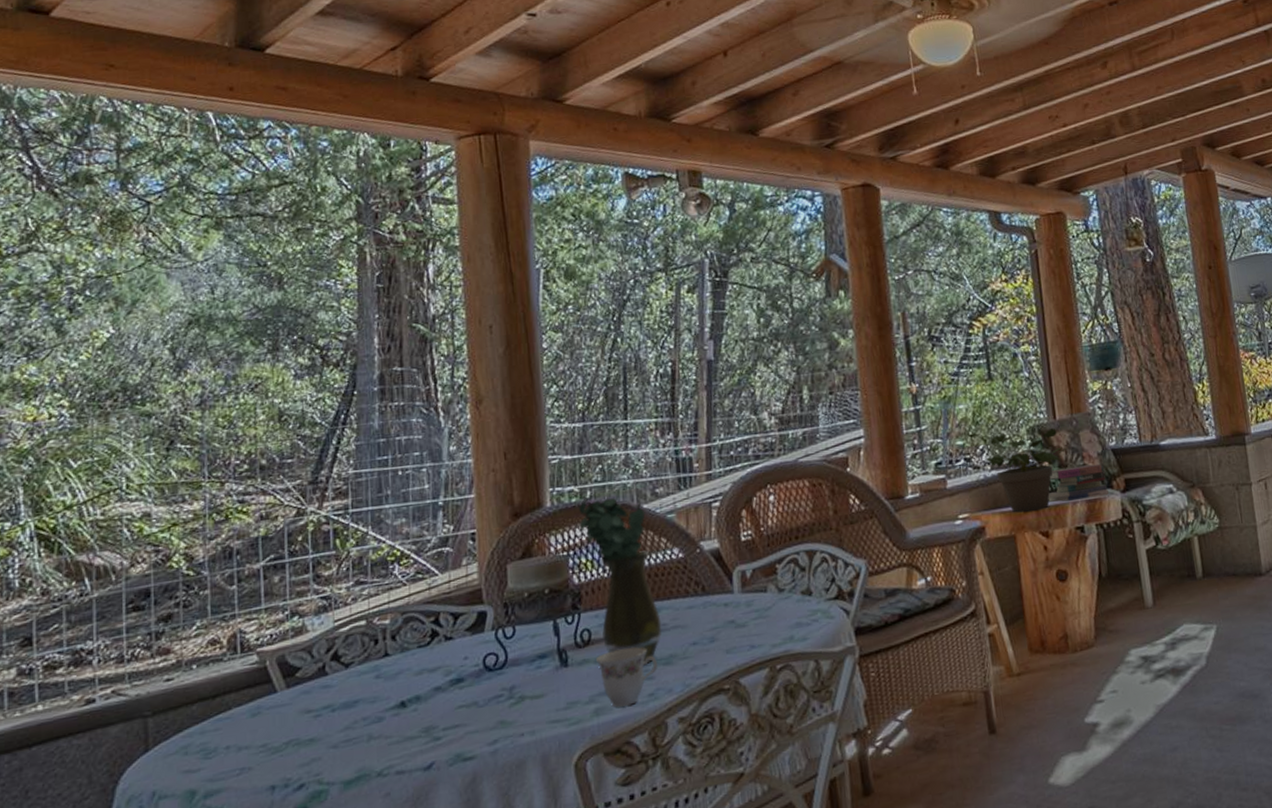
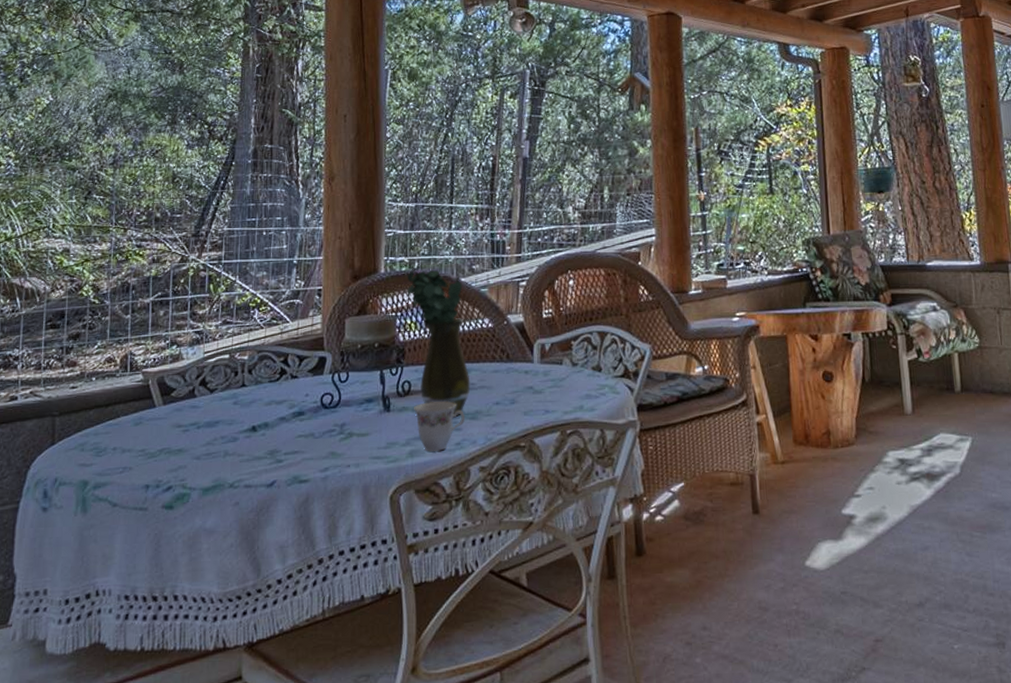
potted plant: present [986,427,1067,513] -> none [764,241,839,316]
books: present [1048,464,1109,503] -> none [818,278,875,310]

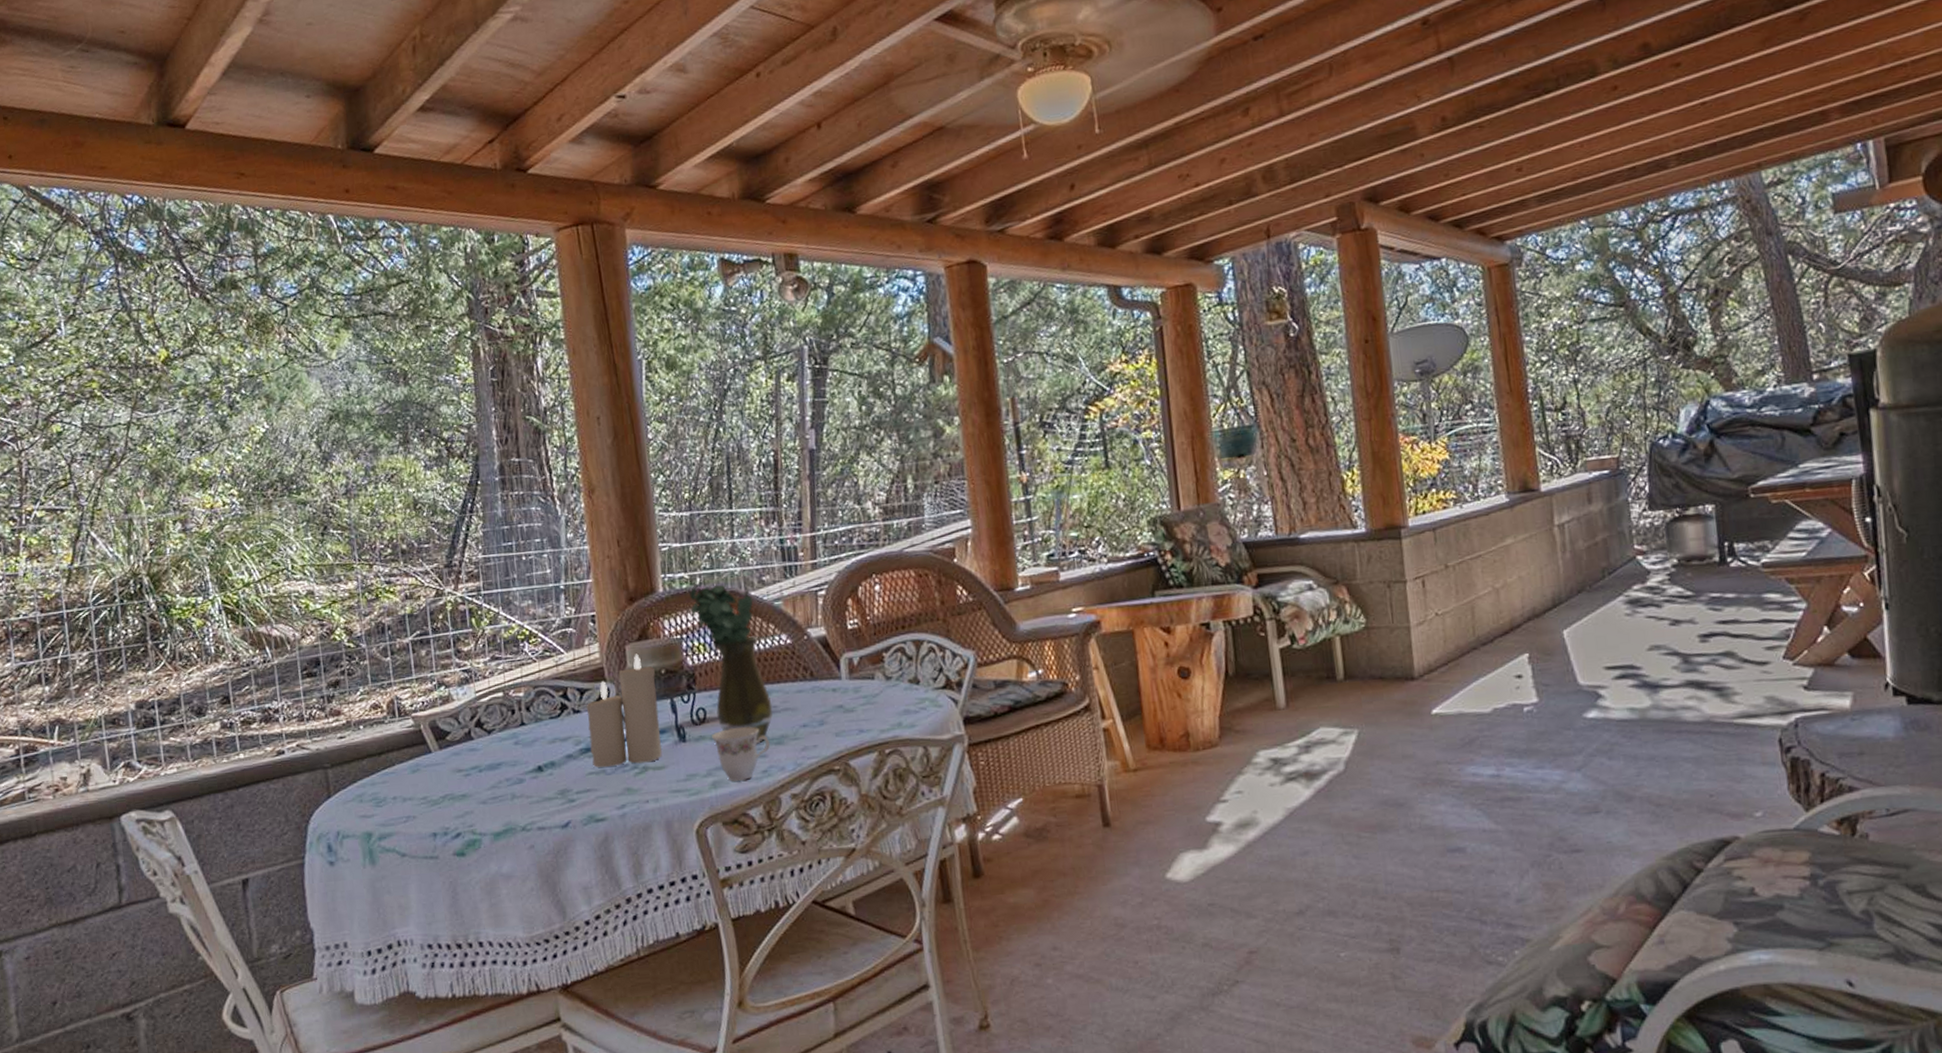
candle: none [302,327,369,431] -> present [586,653,662,768]

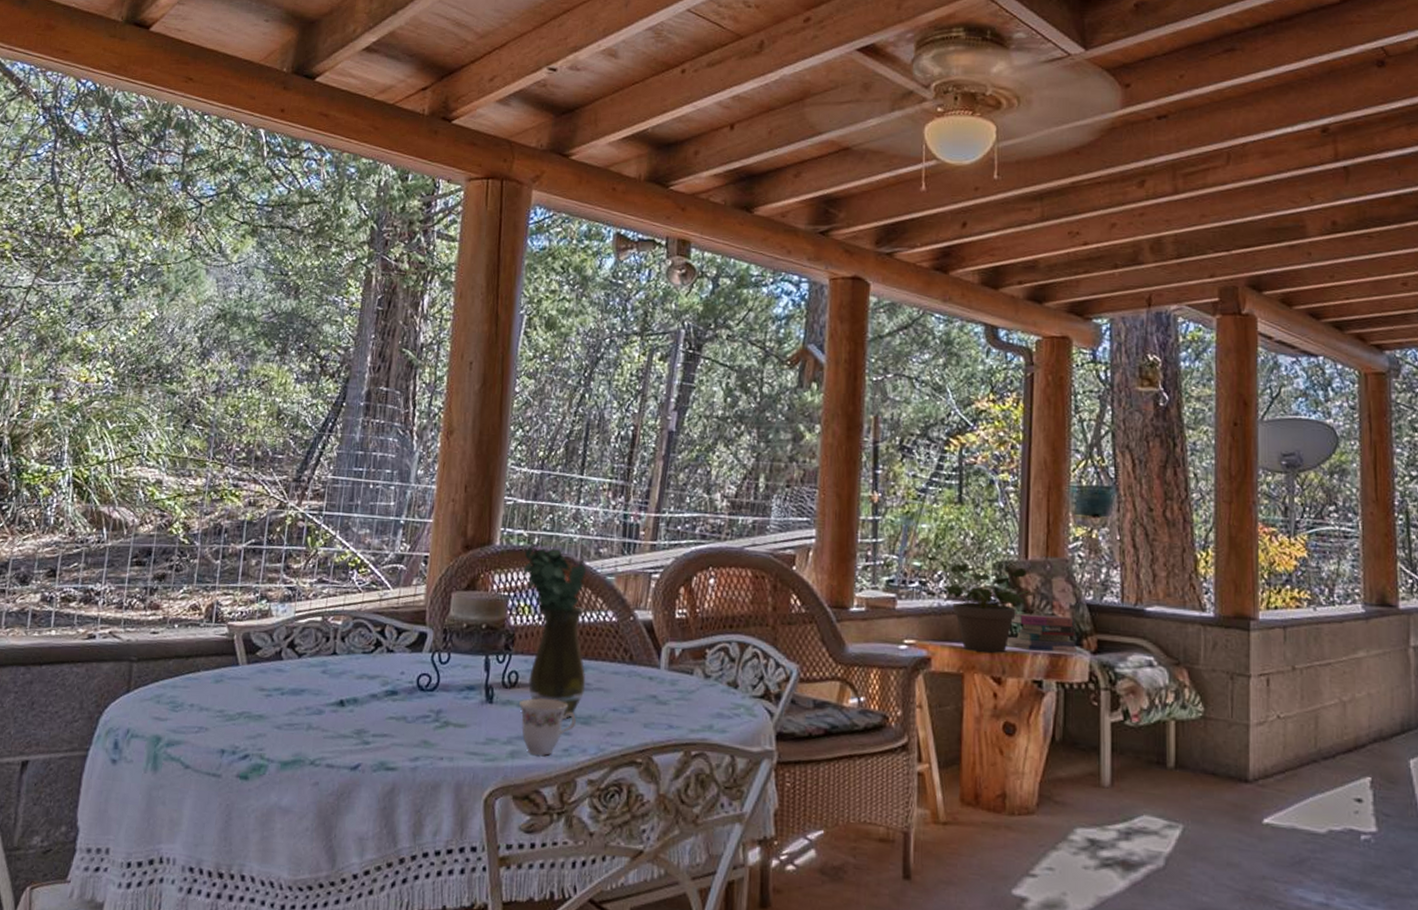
candle: present [586,653,662,768] -> none [395,603,476,718]
potted plant: none [1102,519,1193,607] -> present [943,562,1036,653]
books: none [1170,558,1238,598] -> present [1006,613,1076,654]

